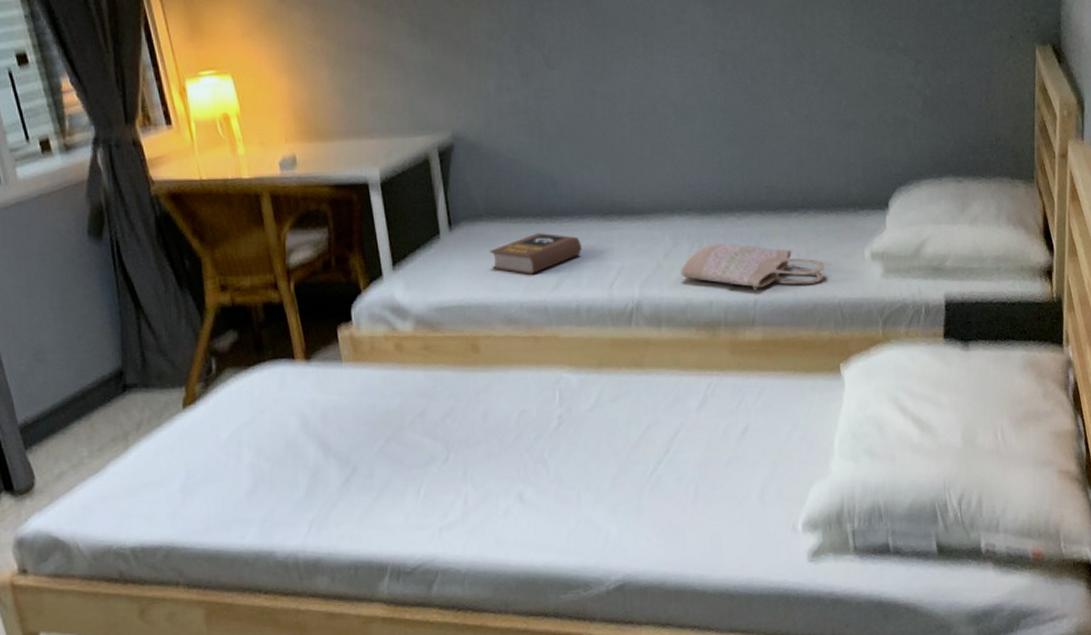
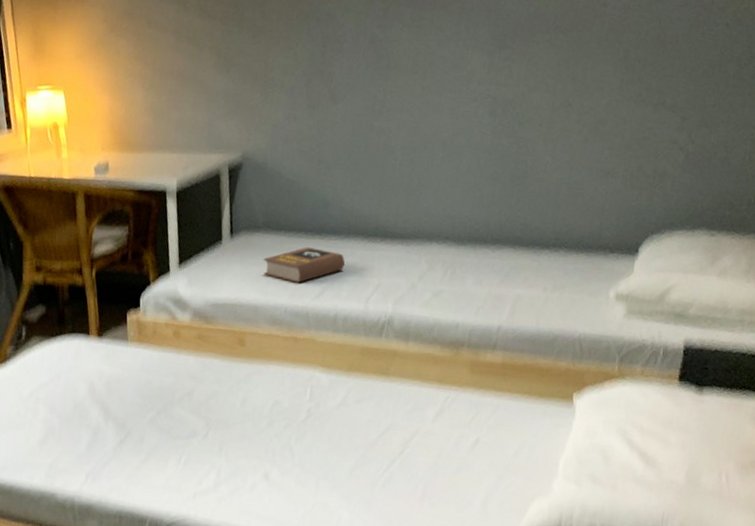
shopping bag: present [681,244,825,291] -> none [432,271,569,318]

